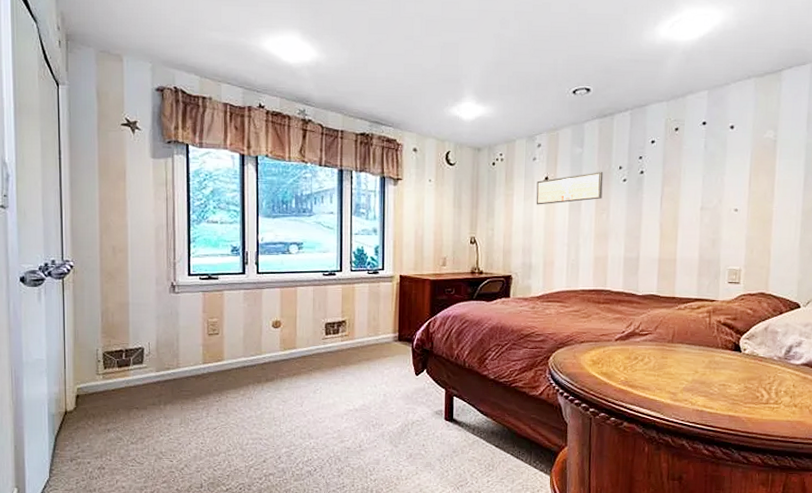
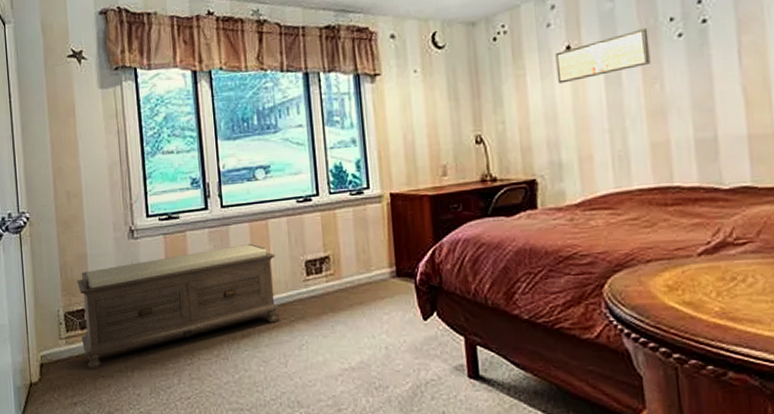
bench: none [117,306,301,402] -> present [77,244,279,369]

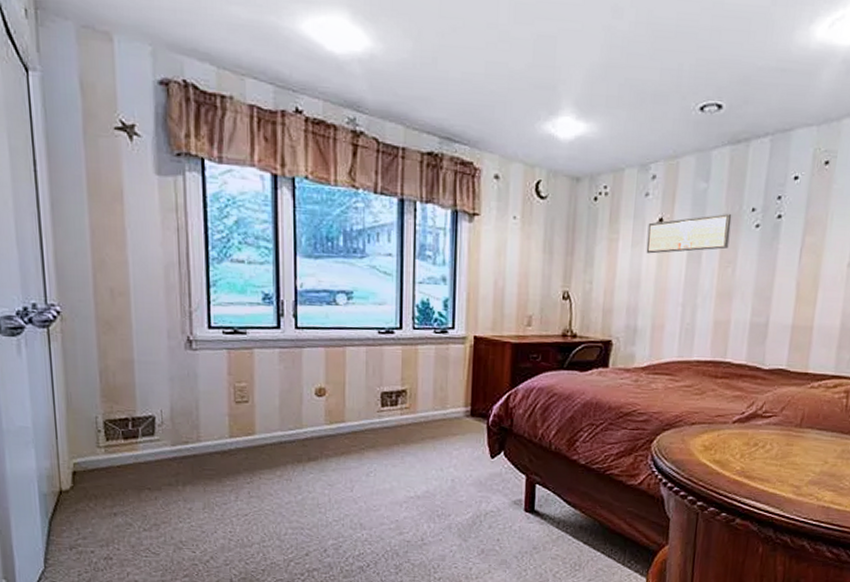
bench: present [77,244,279,369] -> none [120,369,350,481]

